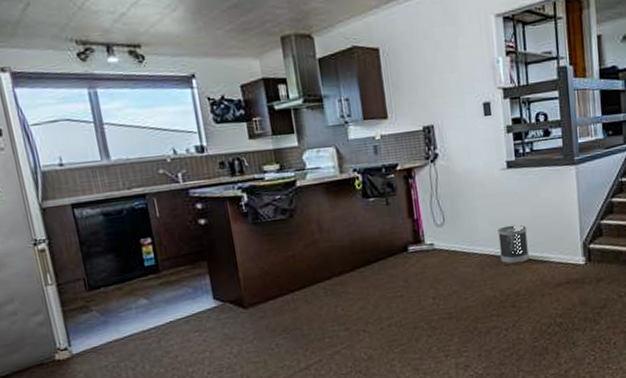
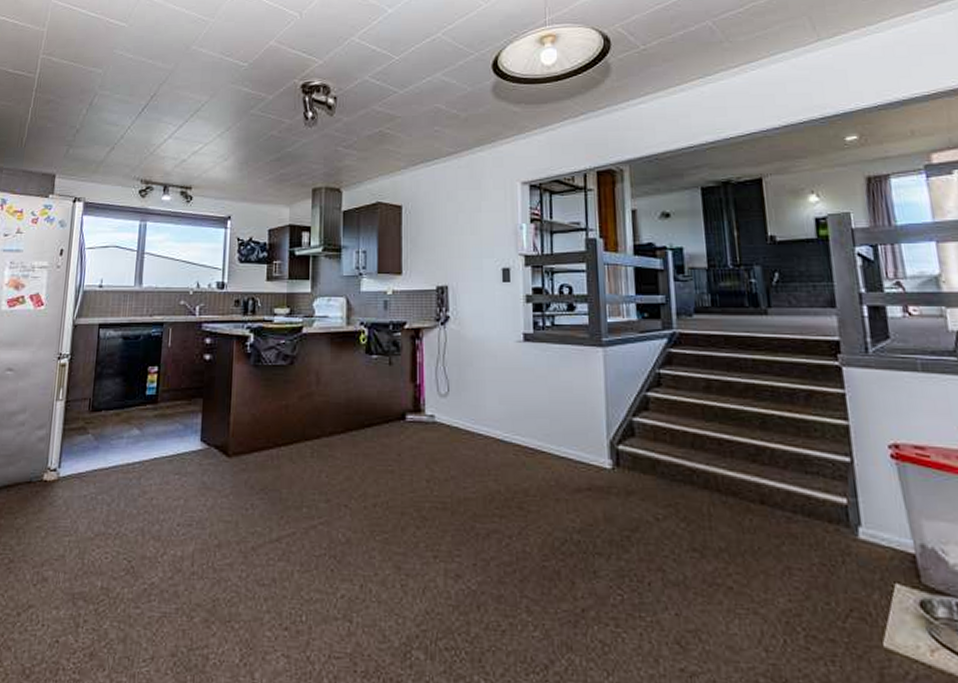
wastebasket: present [498,225,529,264] -> none [508,407,543,454]

